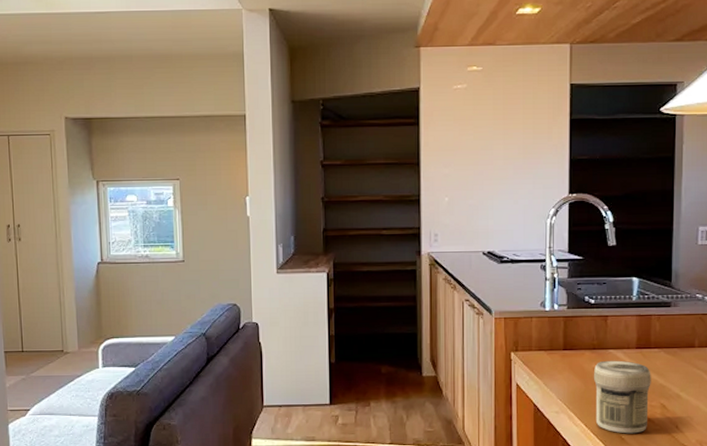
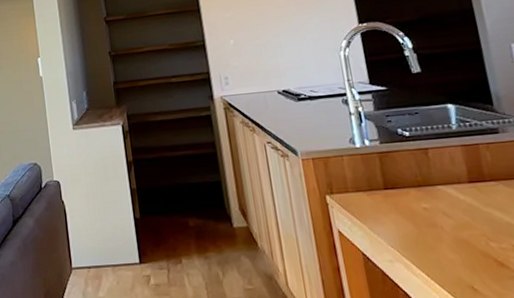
jar: present [593,360,651,434] -> none [424,197,503,284]

